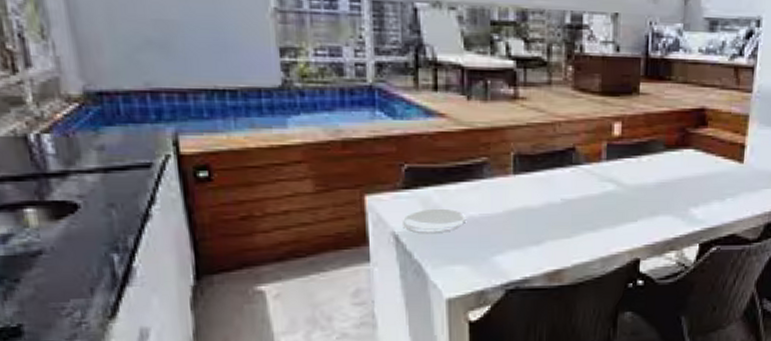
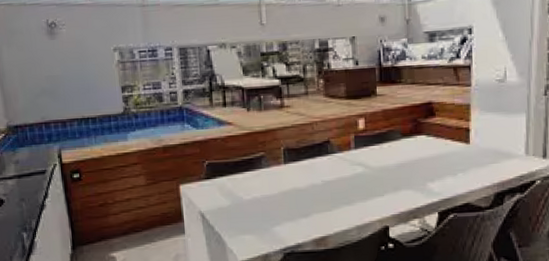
plate: present [401,208,467,234] -> none [205,192,252,212]

